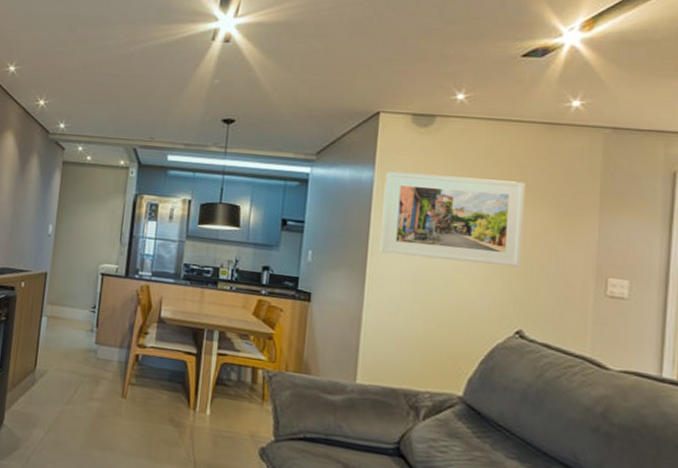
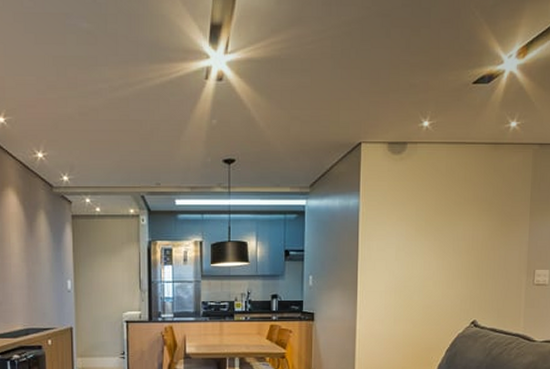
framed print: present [380,172,526,267] -> none [367,197,477,271]

